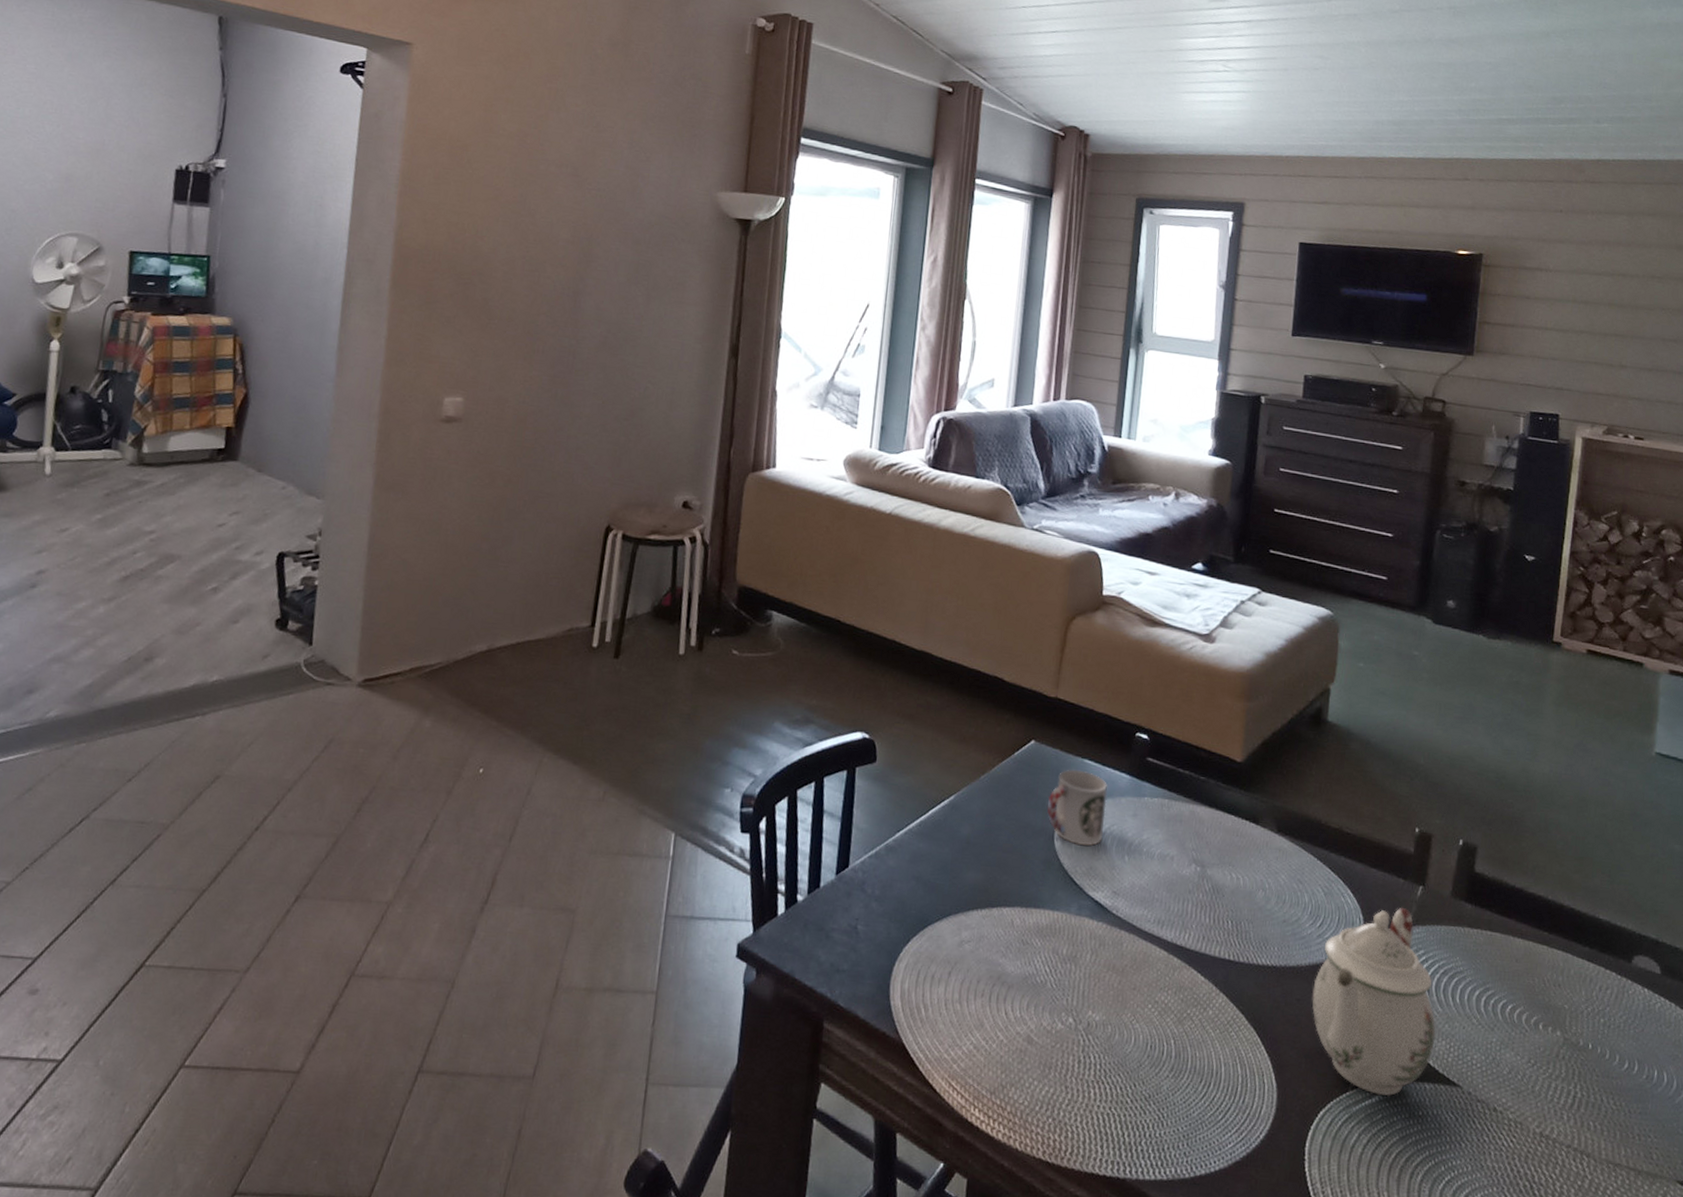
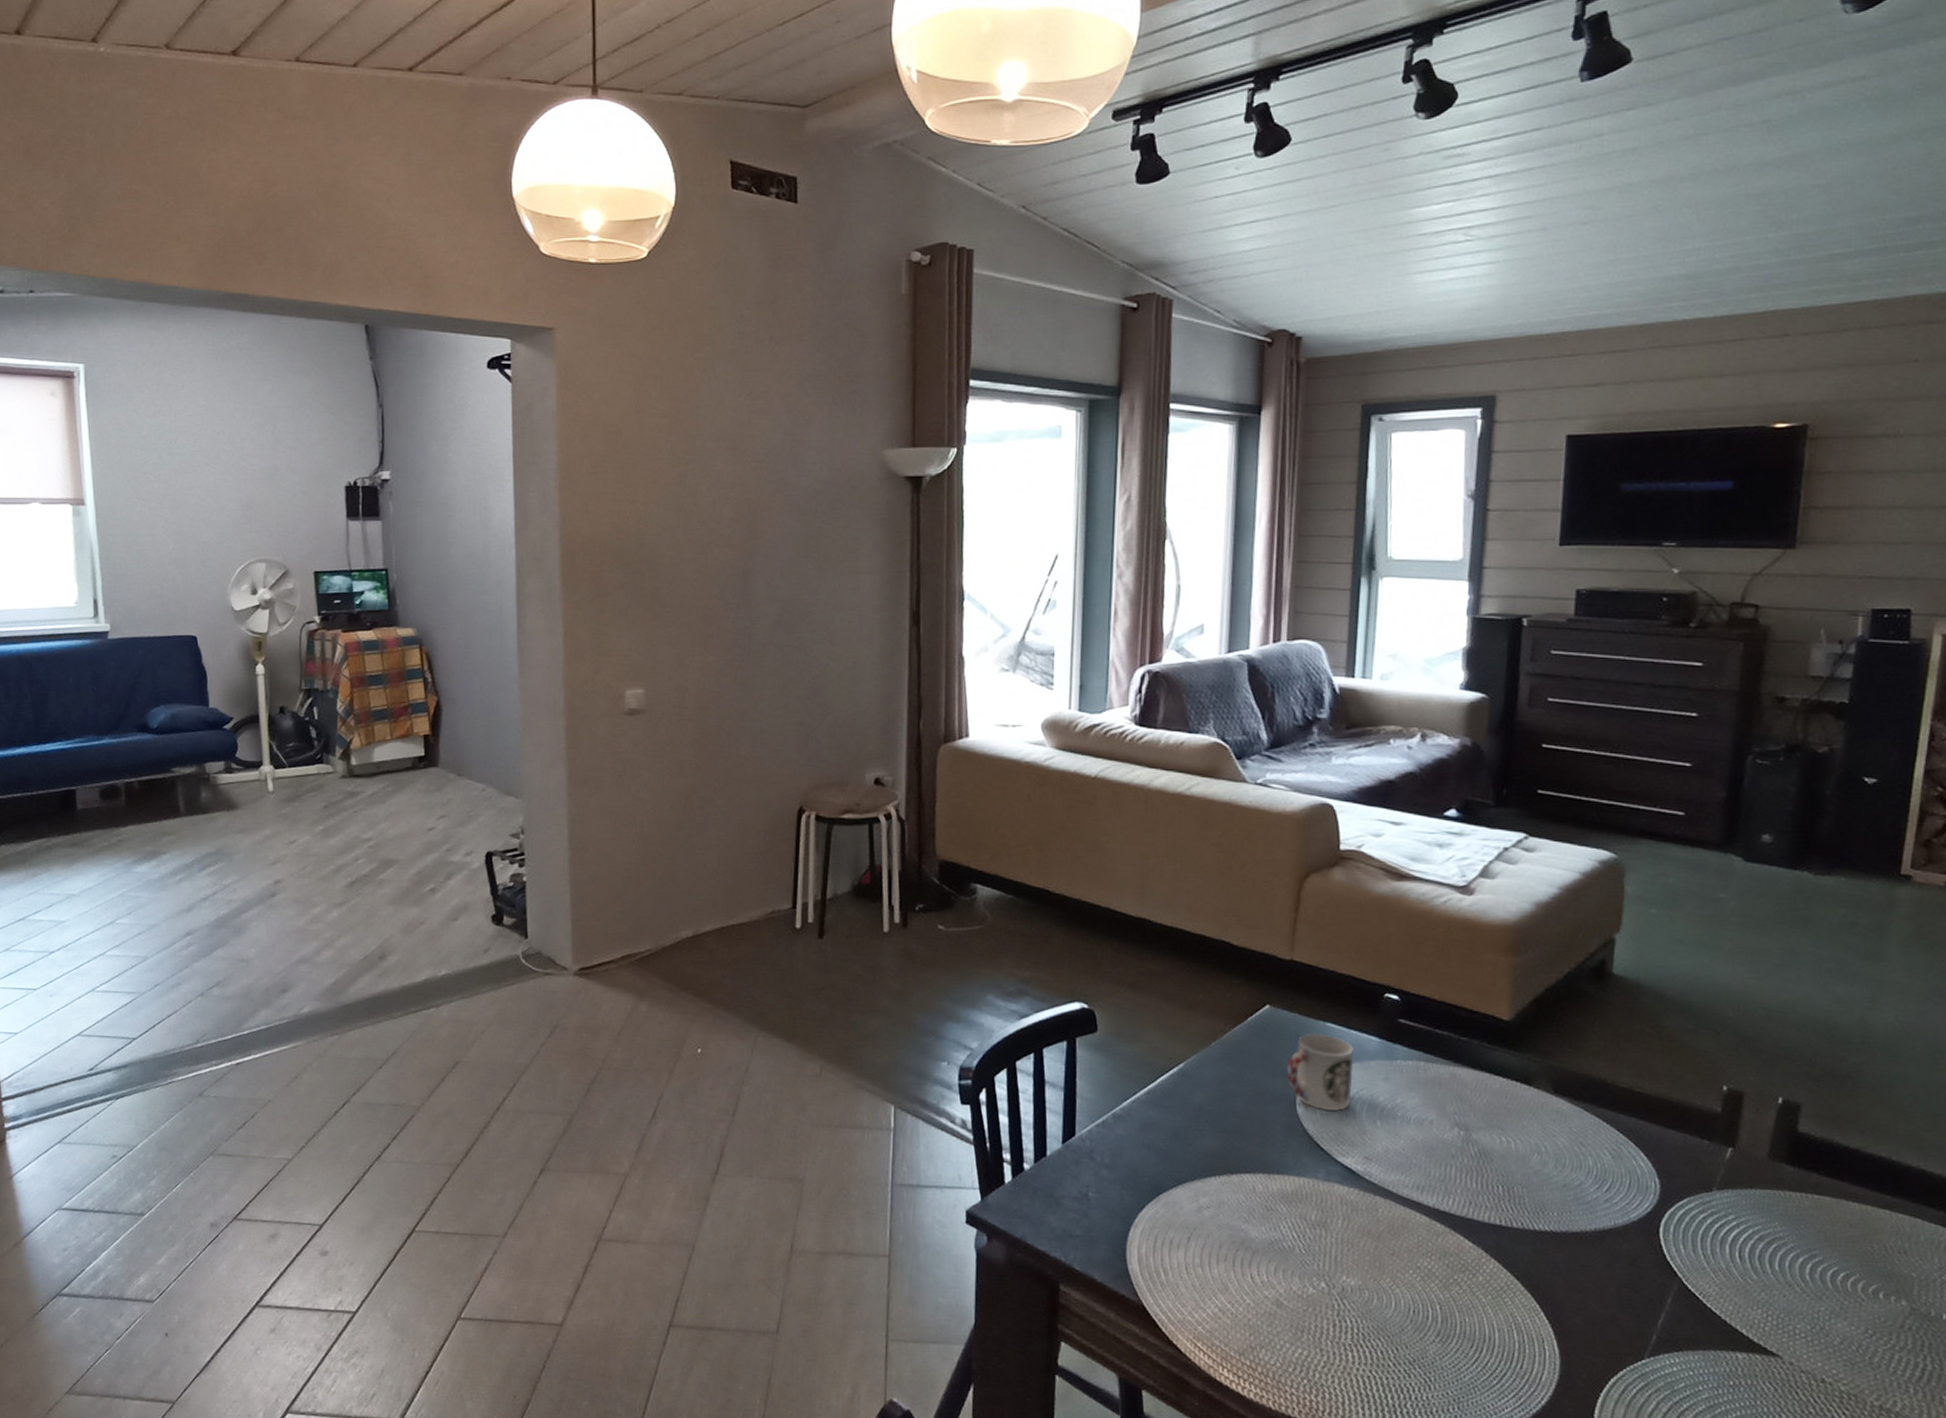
teapot: present [1312,908,1436,1097] -> none [1599,1171,1750,1366]

